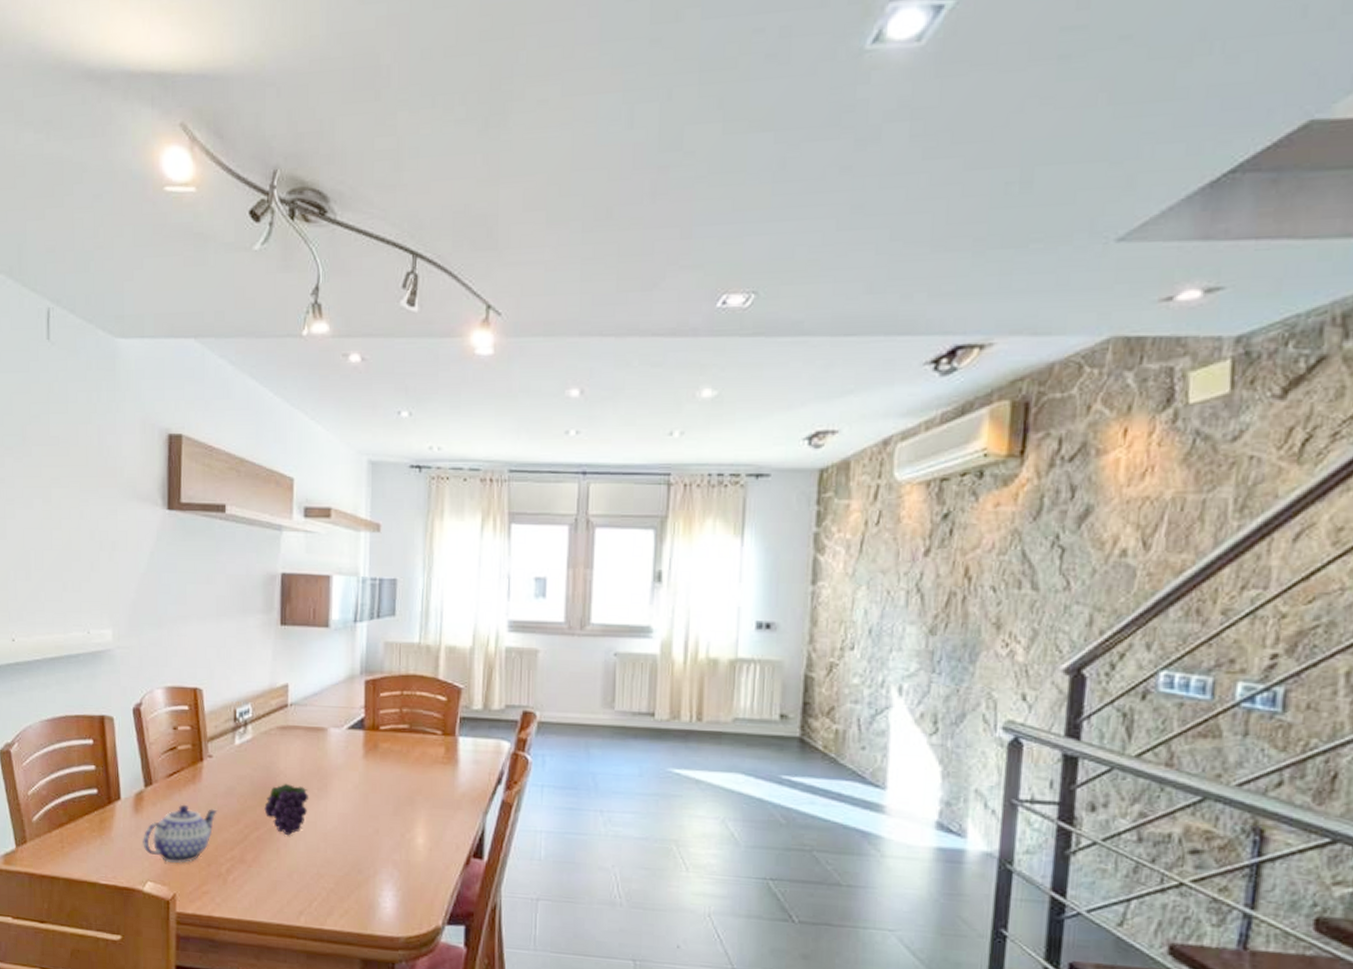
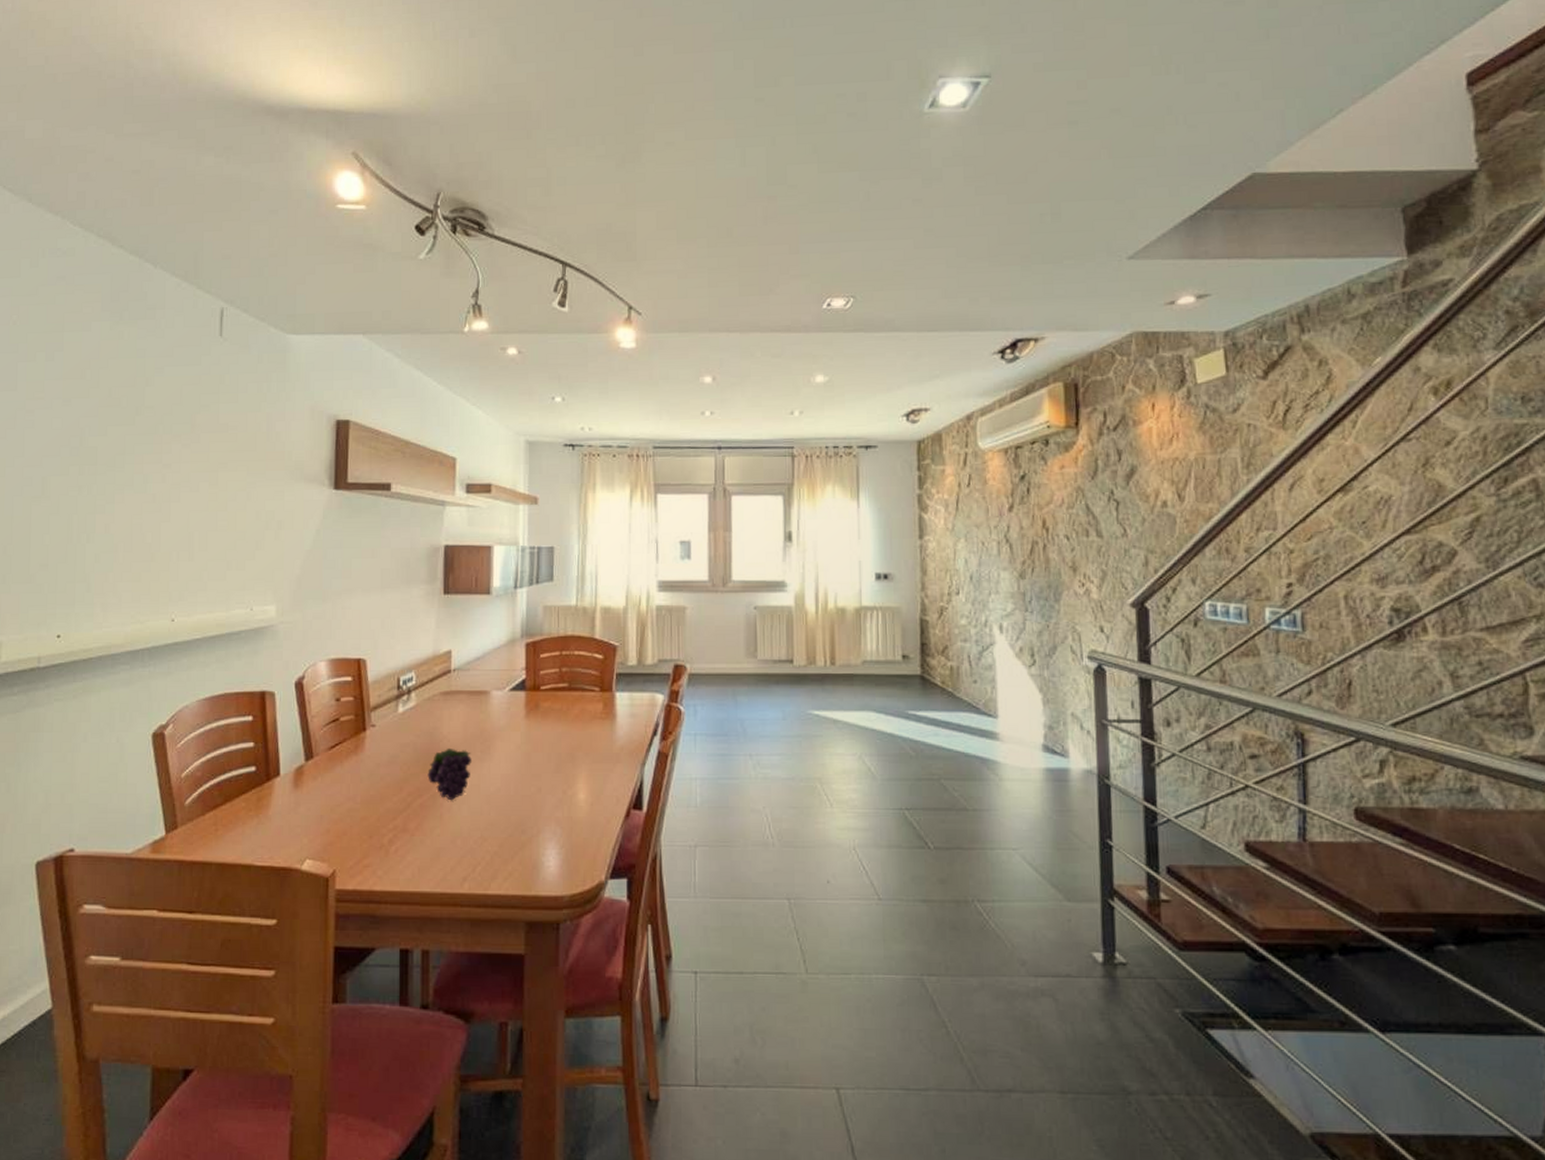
teapot: present [143,804,217,863] -> none [302,776,380,837]

